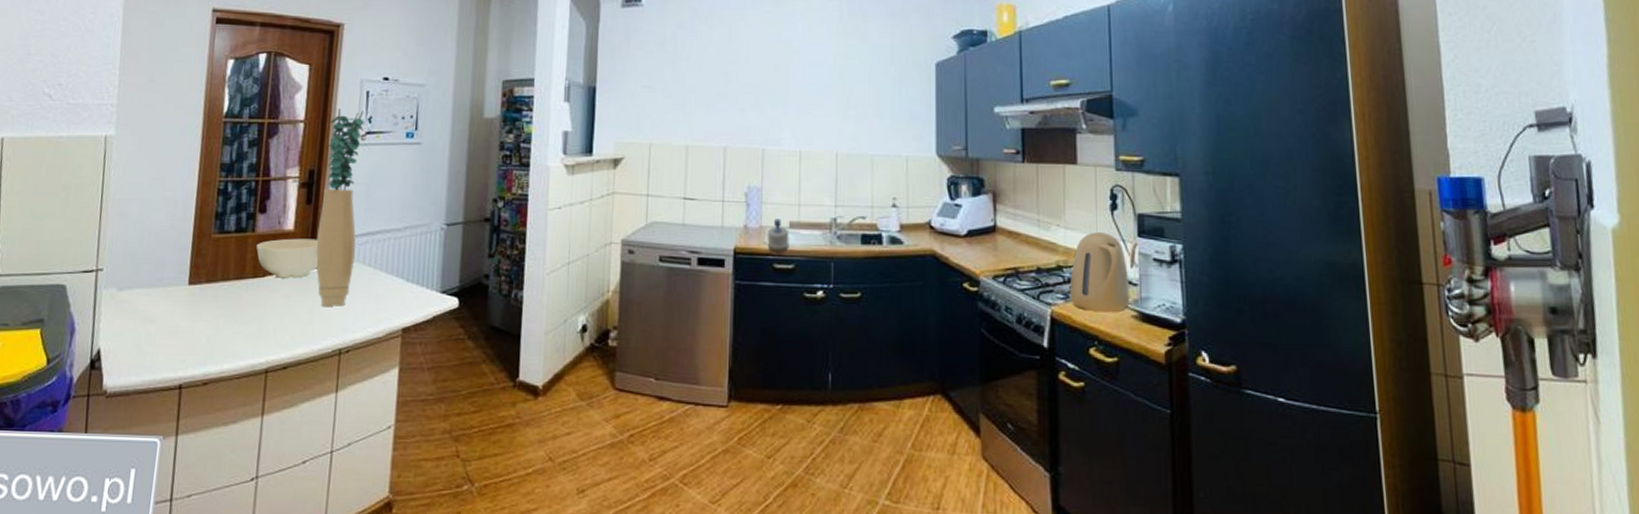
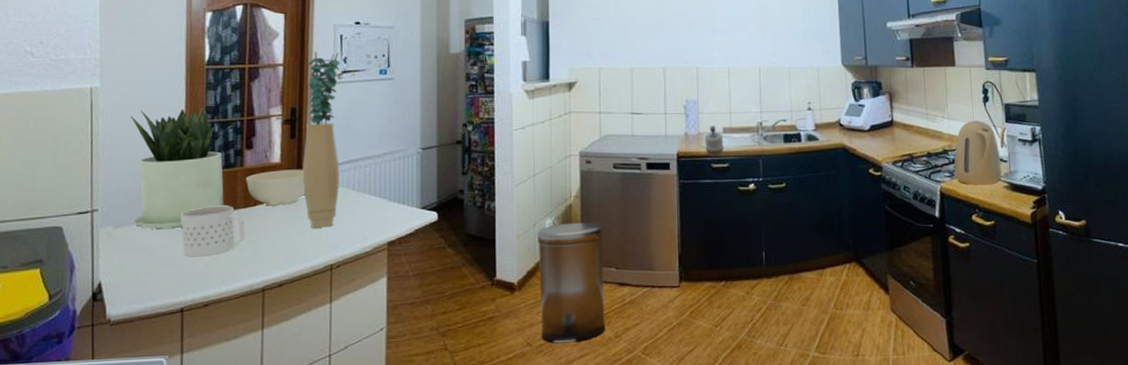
planter: none [137,163,238,295] -> present [130,107,230,229]
mug: none [186,274,253,329] -> present [181,205,246,257]
pedal bin: none [566,321,643,463] -> present [538,222,605,345]

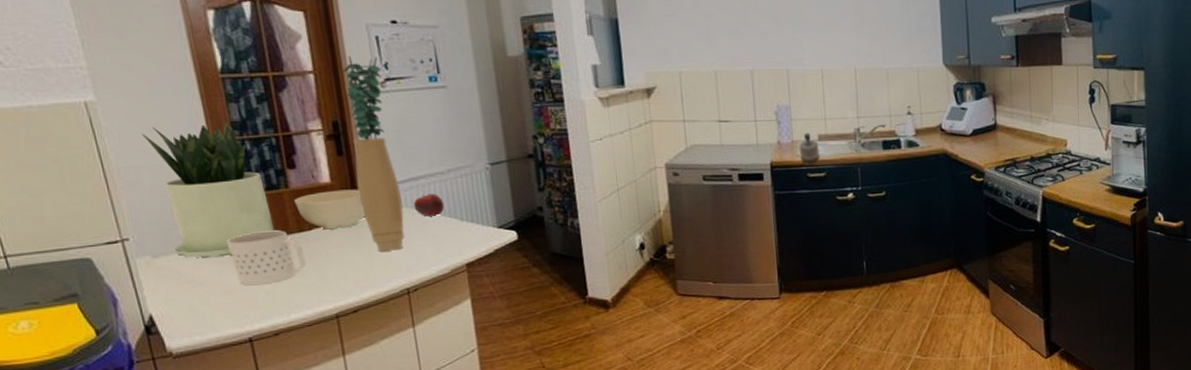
fruit: none [349,175,377,196] -> present [413,193,445,217]
pedal bin: present [538,222,605,345] -> none [627,236,707,358]
kettle: present [954,121,1002,186] -> none [1057,122,1105,189]

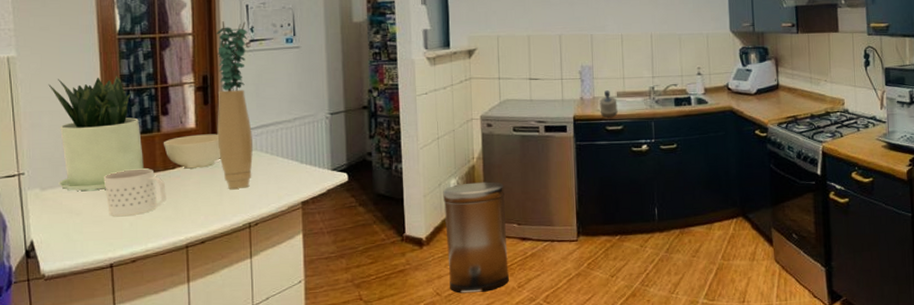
fruit: present [413,193,445,217] -> none [262,139,289,159]
pedal bin: none [627,236,707,358] -> present [443,181,509,294]

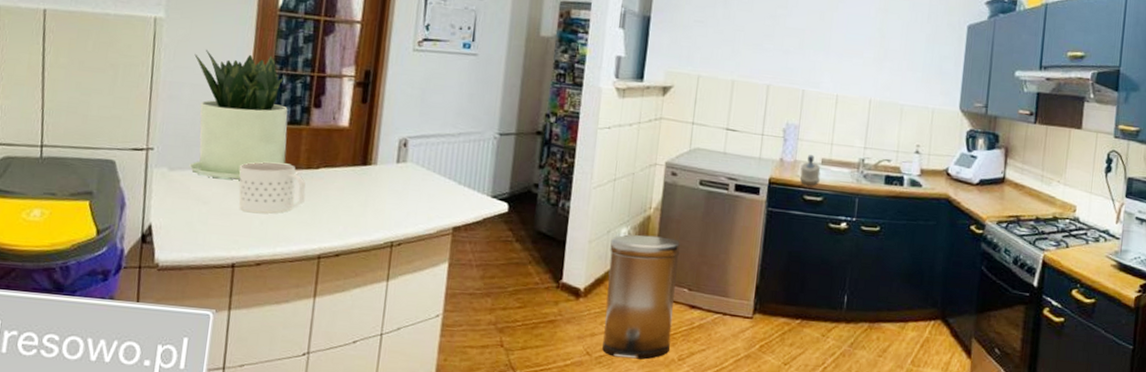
bowl: present [163,134,221,169] -> none [310,134,373,173]
vase: present [216,21,253,189] -> none [370,13,423,202]

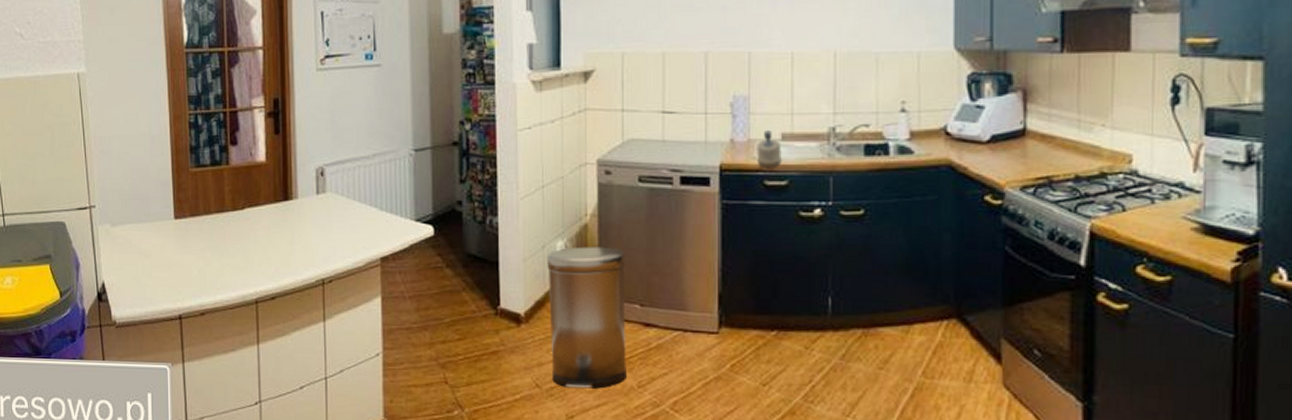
planter: present [189,49,292,180] -> none [117,96,218,229]
mug: present [239,162,306,214] -> none [173,207,235,262]

